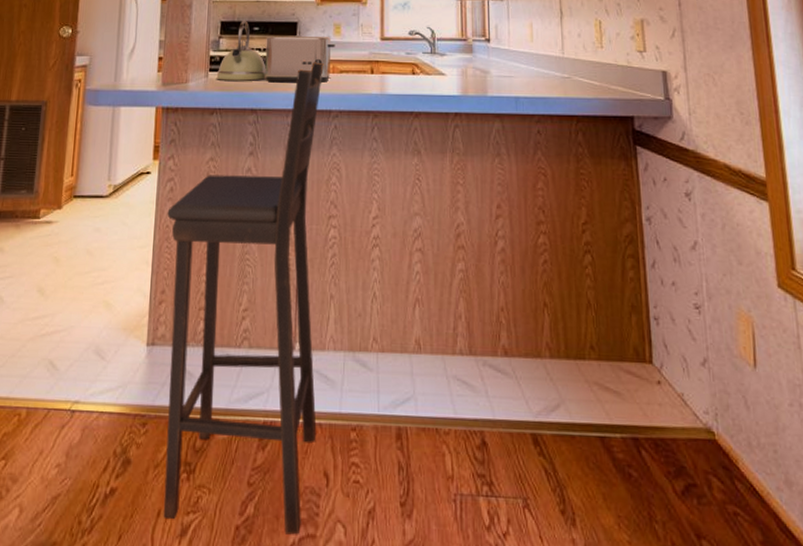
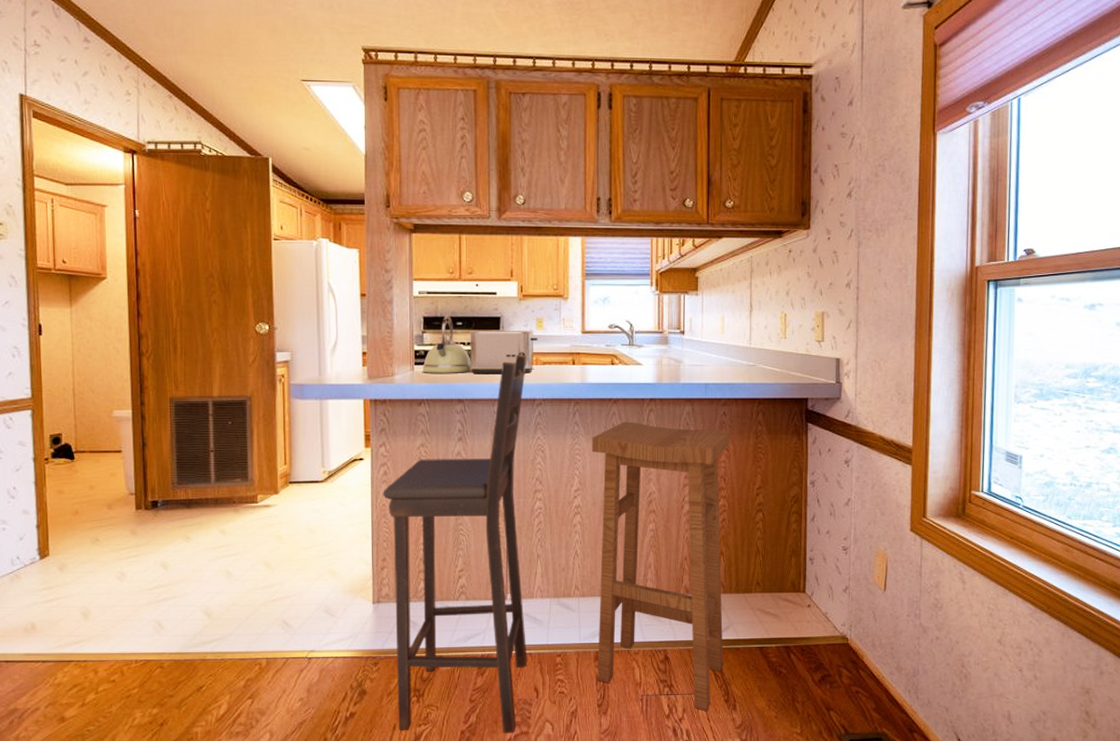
bar stool: none [392,138,555,526] -> present [592,421,730,712]

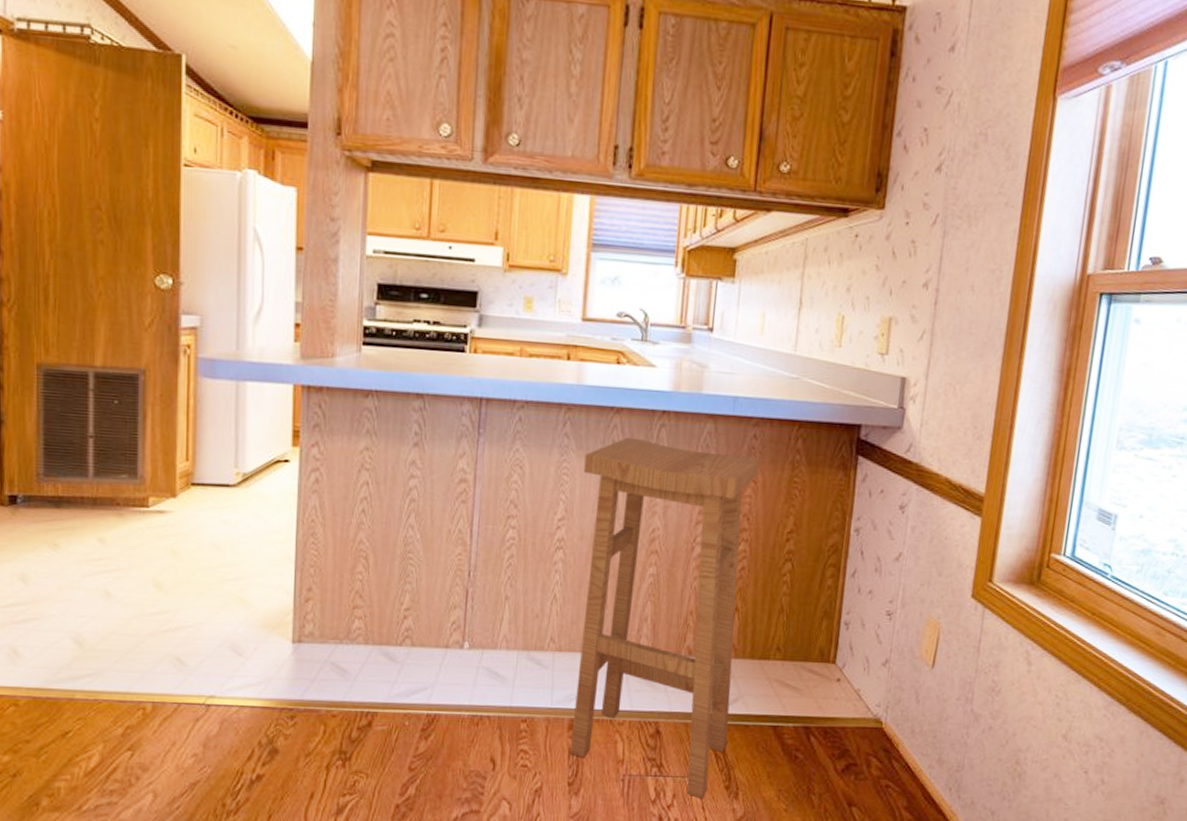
bar stool: present [383,355,527,733] -> none [312,342,510,811]
kettle: present [422,315,472,373] -> none [372,283,437,361]
toaster: present [470,331,538,374] -> none [434,306,525,367]

